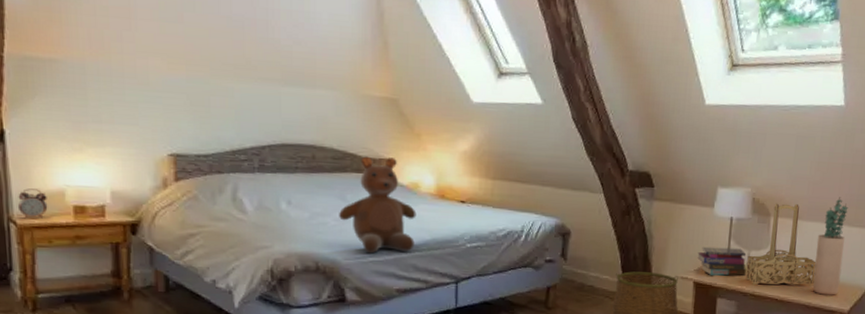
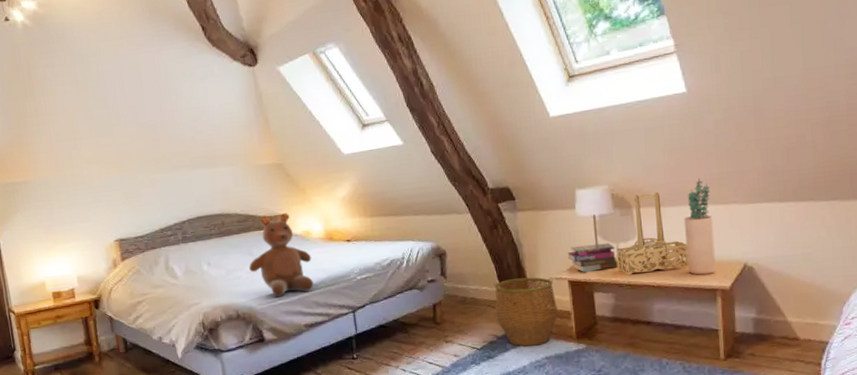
alarm clock: present [18,188,48,219] -> none [13,283,35,308]

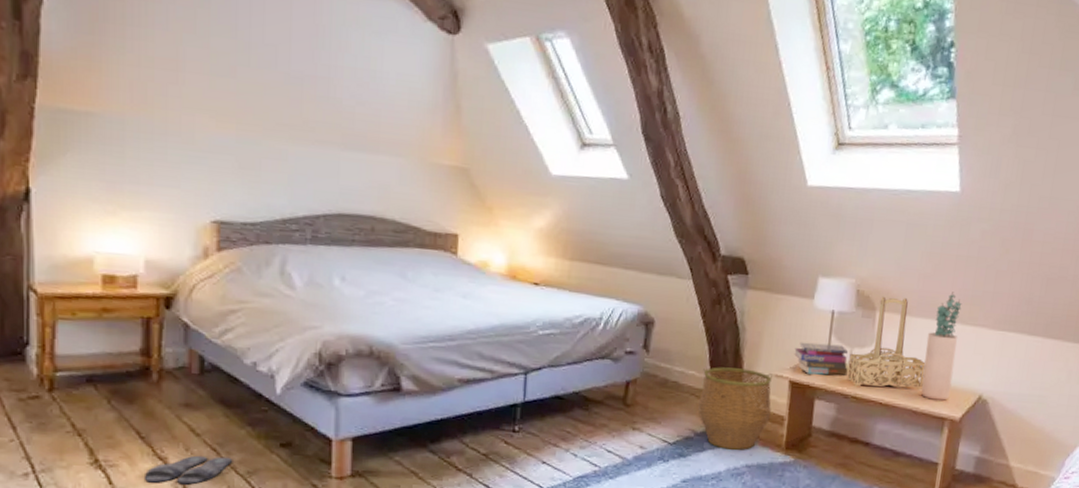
teddy bear: present [249,213,314,297] -> none [398,230,484,338]

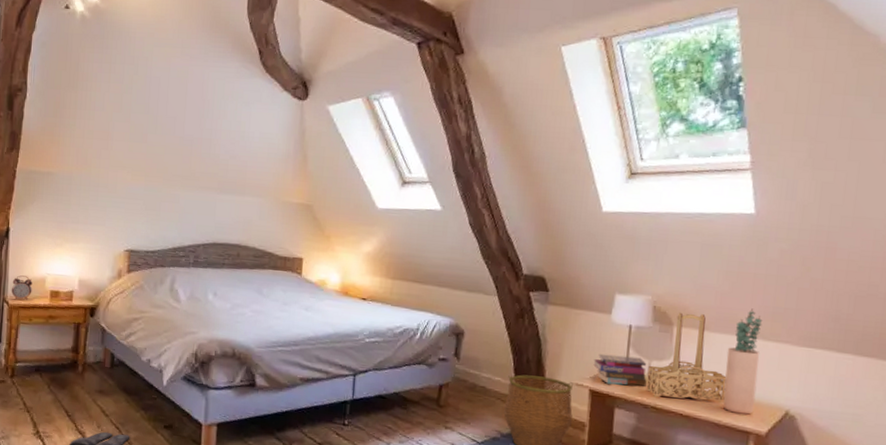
alarm clock: none [41,254,73,288] -> present [12,275,33,300]

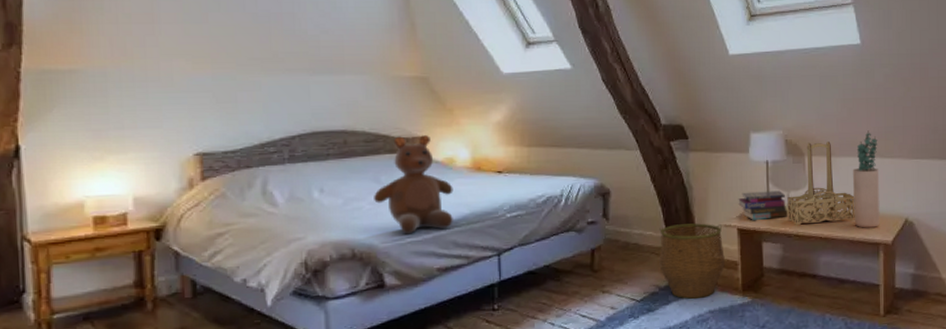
alarm clock: present [12,275,33,300] -> none [33,203,66,236]
teddy bear: none [255,255,322,344] -> present [374,135,453,234]

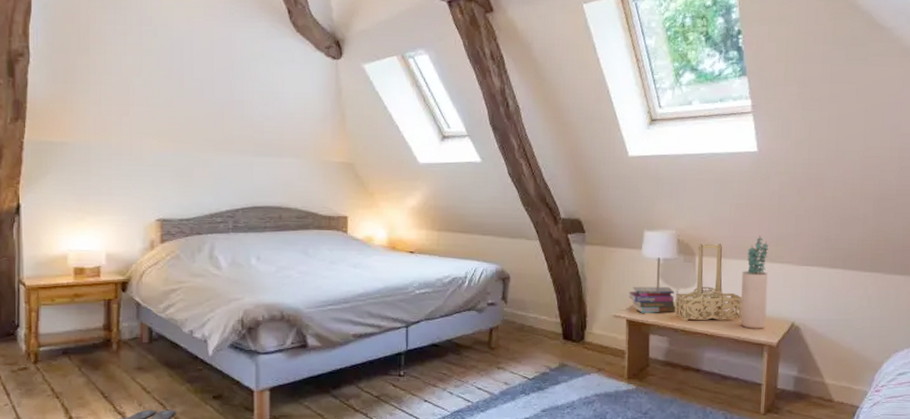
teddy bear: present [374,135,453,234] -> none [302,214,370,302]
basket: present [659,223,725,299] -> none [551,311,613,381]

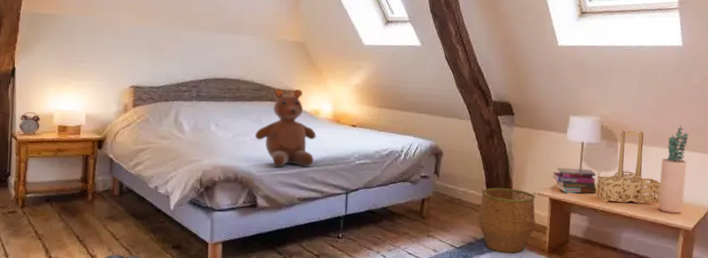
alarm clock: none [28,254,52,281] -> present [20,112,40,135]
teddy bear: none [302,214,370,302] -> present [255,88,316,168]
basket: none [551,311,613,381] -> present [478,187,537,254]

